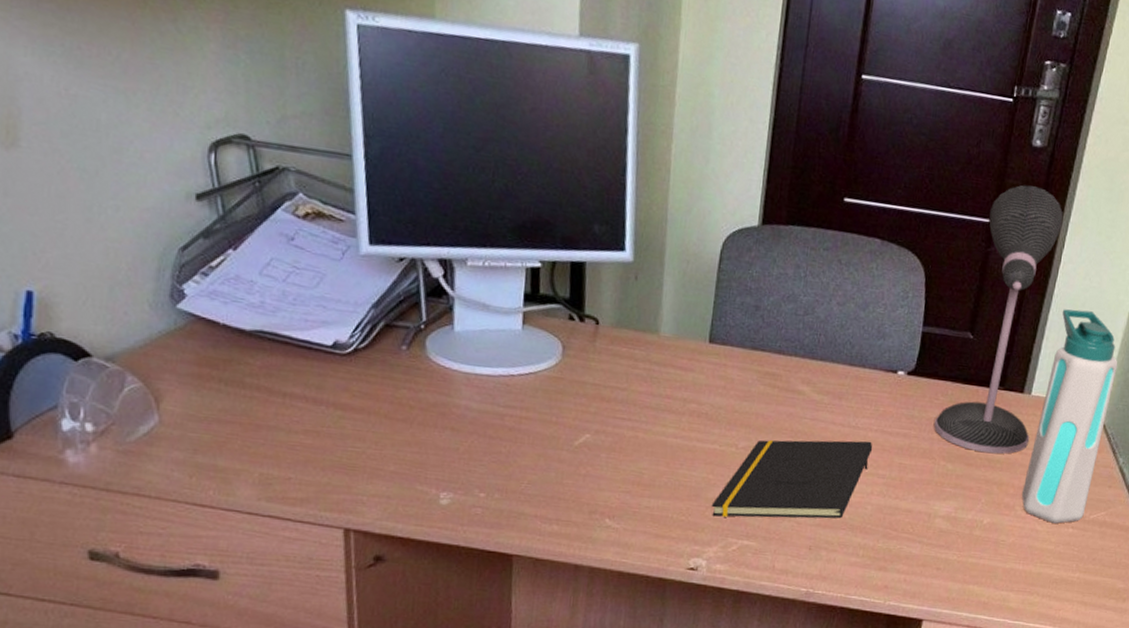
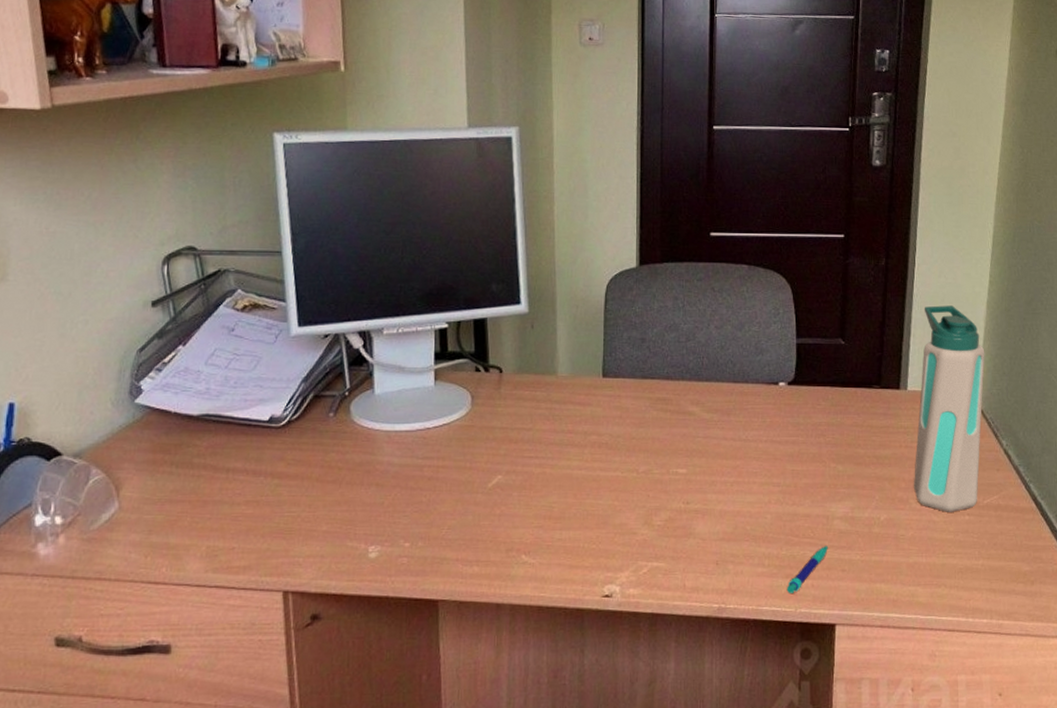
notepad: present [711,440,873,519] -> none [619,452,765,541]
pen: none [877,543,926,587] -> present [786,546,828,595]
desk lamp: present [933,185,1064,454] -> none [819,200,913,451]

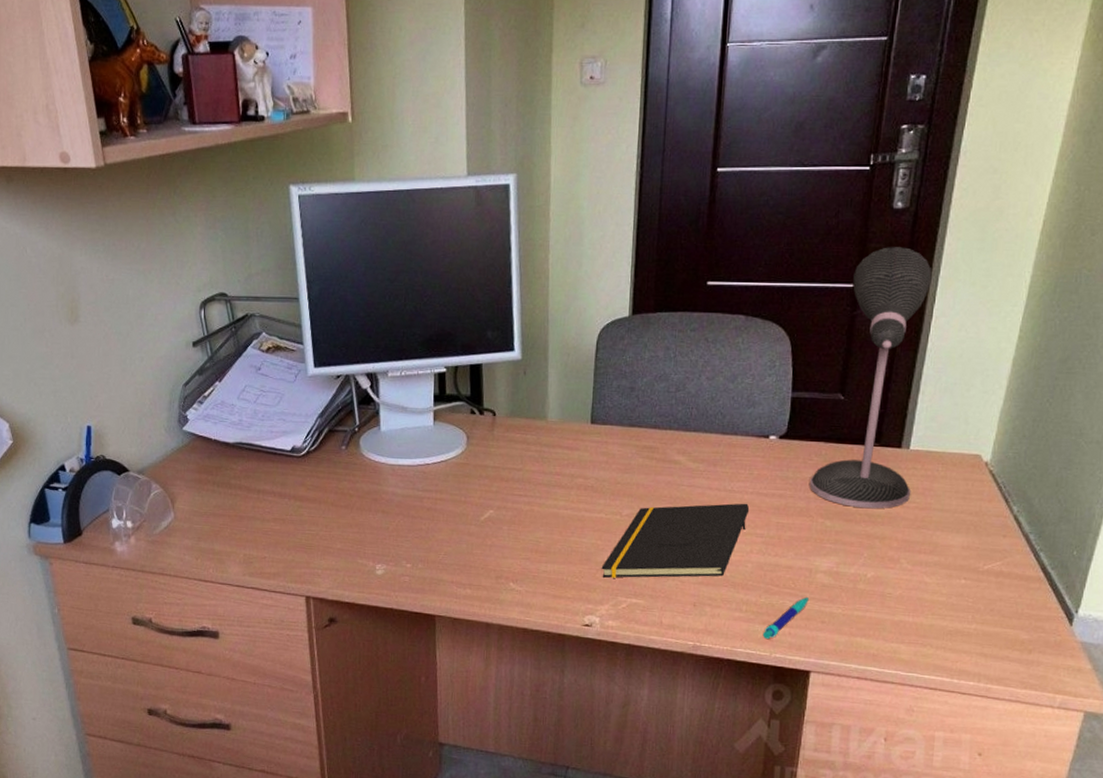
notepad: none [619,452,765,541] -> present [601,503,750,578]
desk lamp: none [819,200,913,451] -> present [809,247,932,509]
water bottle: present [913,305,985,512] -> none [906,361,1004,575]

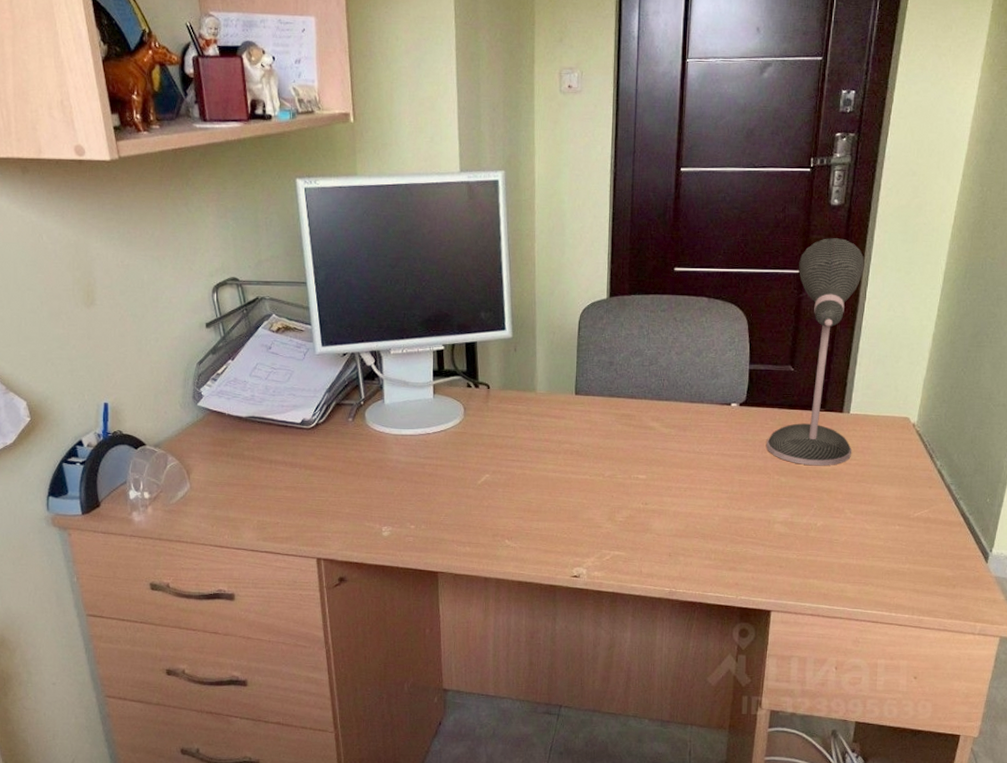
notepad: present [601,503,750,578] -> none [587,463,716,533]
pen: present [762,597,809,640] -> none [729,545,768,584]

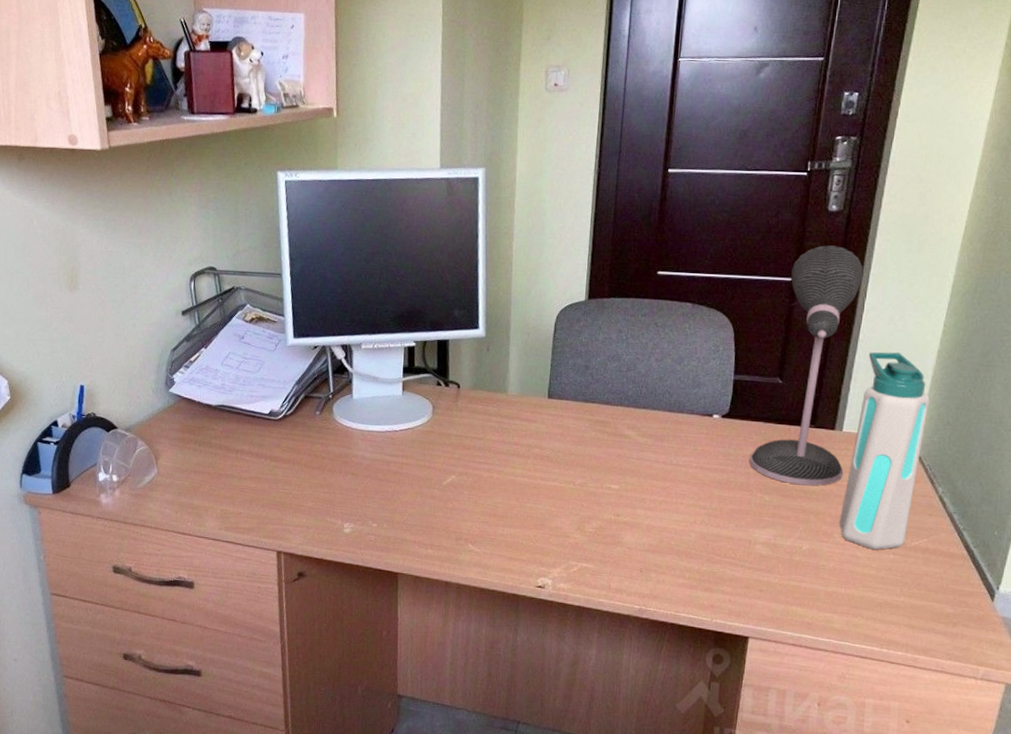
water bottle: none [849,337,927,522] -> present [839,352,930,550]

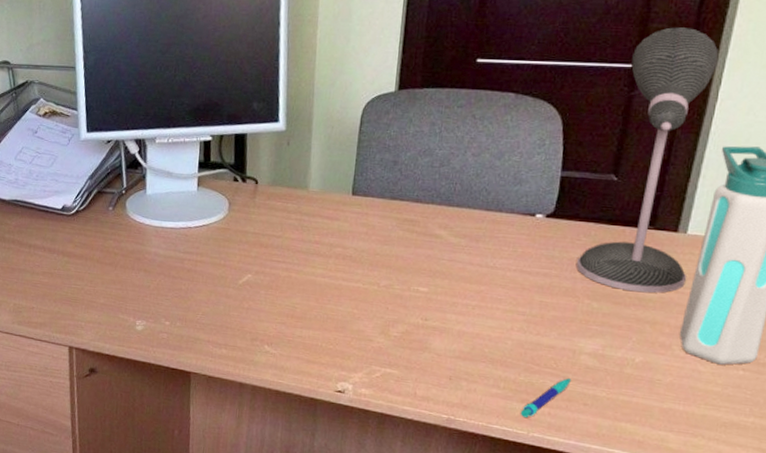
pen: none [704,567,748,606] -> present [520,378,571,418]

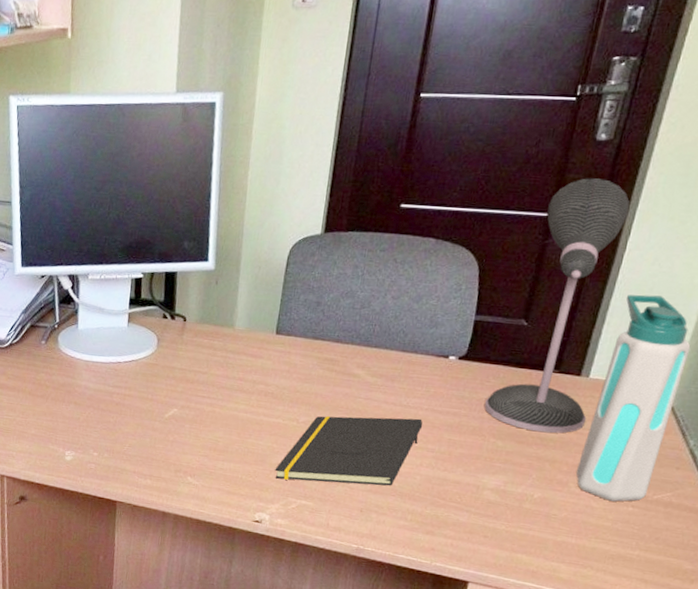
notepad: none [356,279,512,352] -> present [274,416,423,486]
pen: present [520,378,571,418] -> none [424,512,474,549]

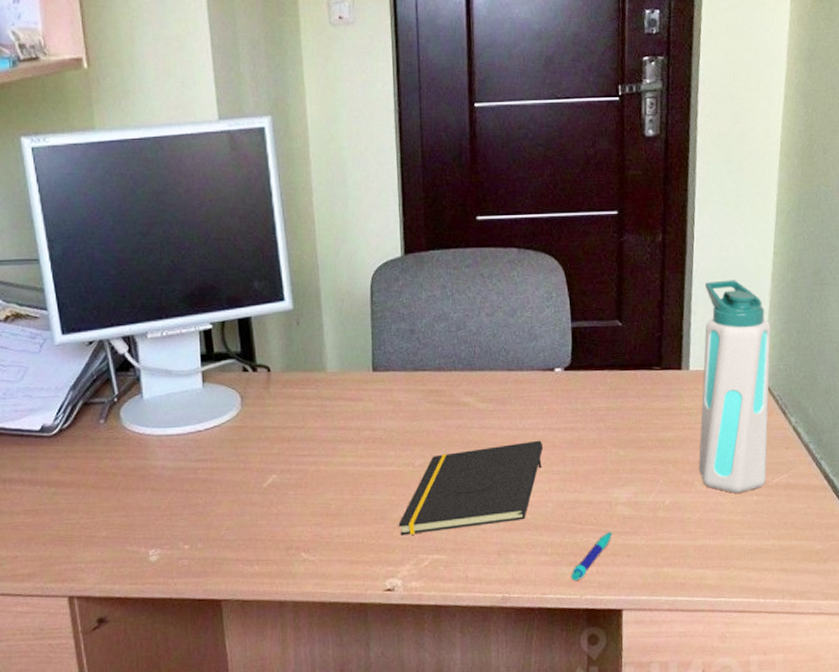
pen: none [424,512,474,549] -> present [570,532,612,582]
desk lamp: present [484,178,630,433] -> none [598,173,697,434]

